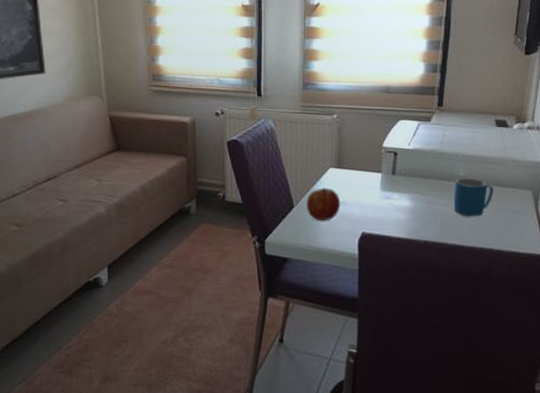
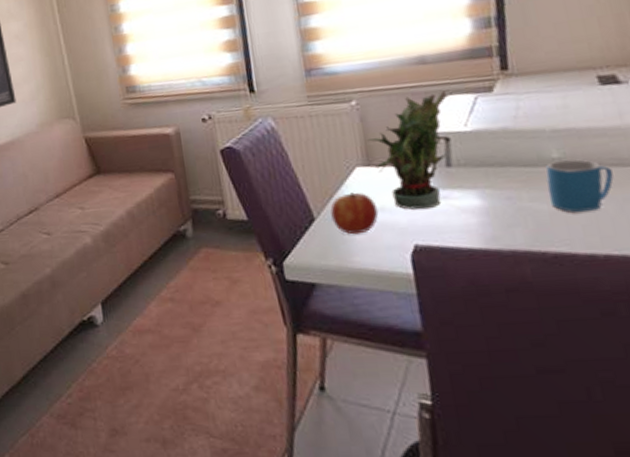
potted plant: none [341,116,401,206] -> present [367,90,447,210]

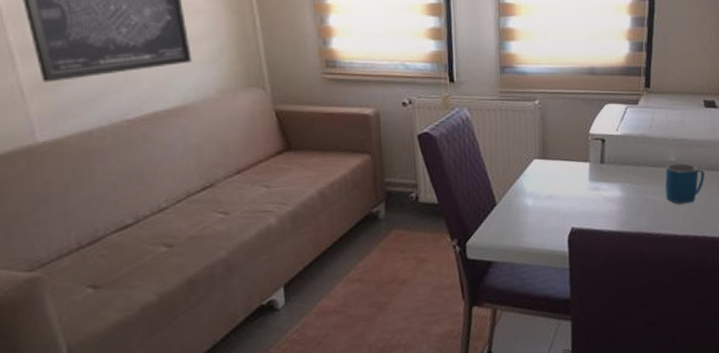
apple: present [330,192,379,235] -> none [510,181,547,219]
potted plant: present [367,90,447,210] -> none [545,99,607,199]

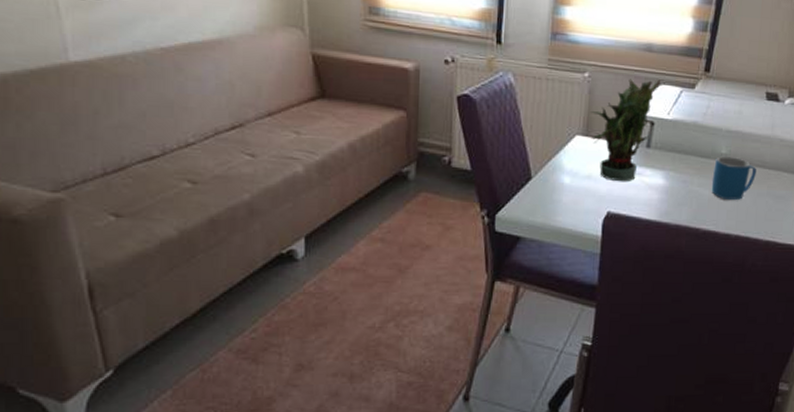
potted plant: none [545,99,607,199] -> present [591,79,661,182]

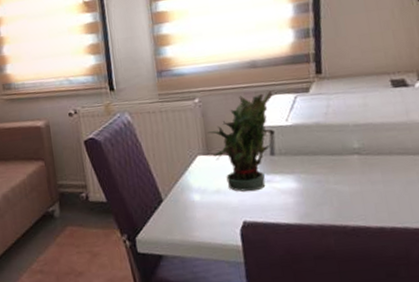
mug: present [711,156,756,201] -> none [348,149,400,193]

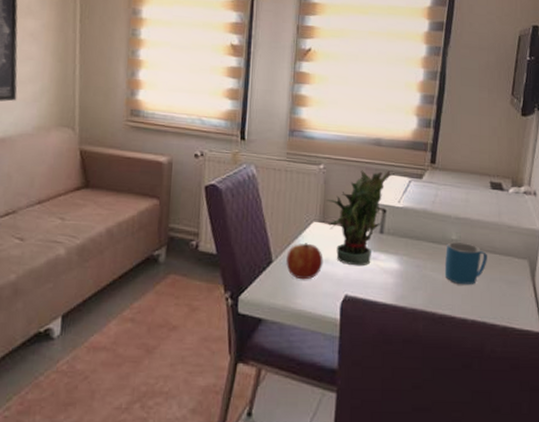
apple: none [176,177,215,214] -> present [286,243,323,280]
mug: none [348,149,400,193] -> present [444,242,487,285]

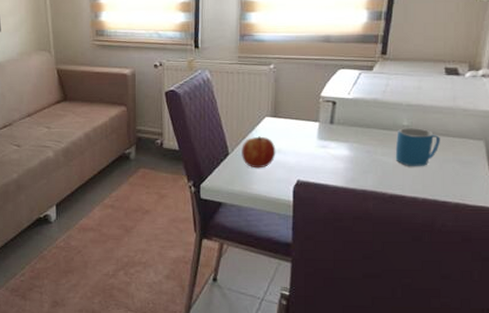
potted plant: present [326,170,391,267] -> none [277,65,340,154]

